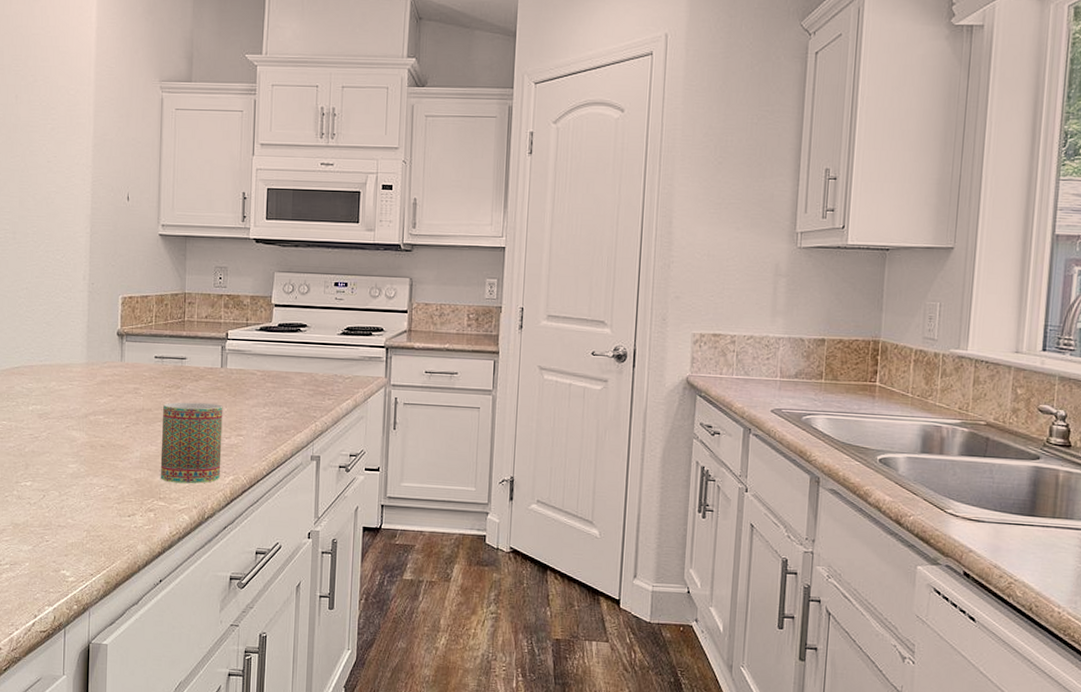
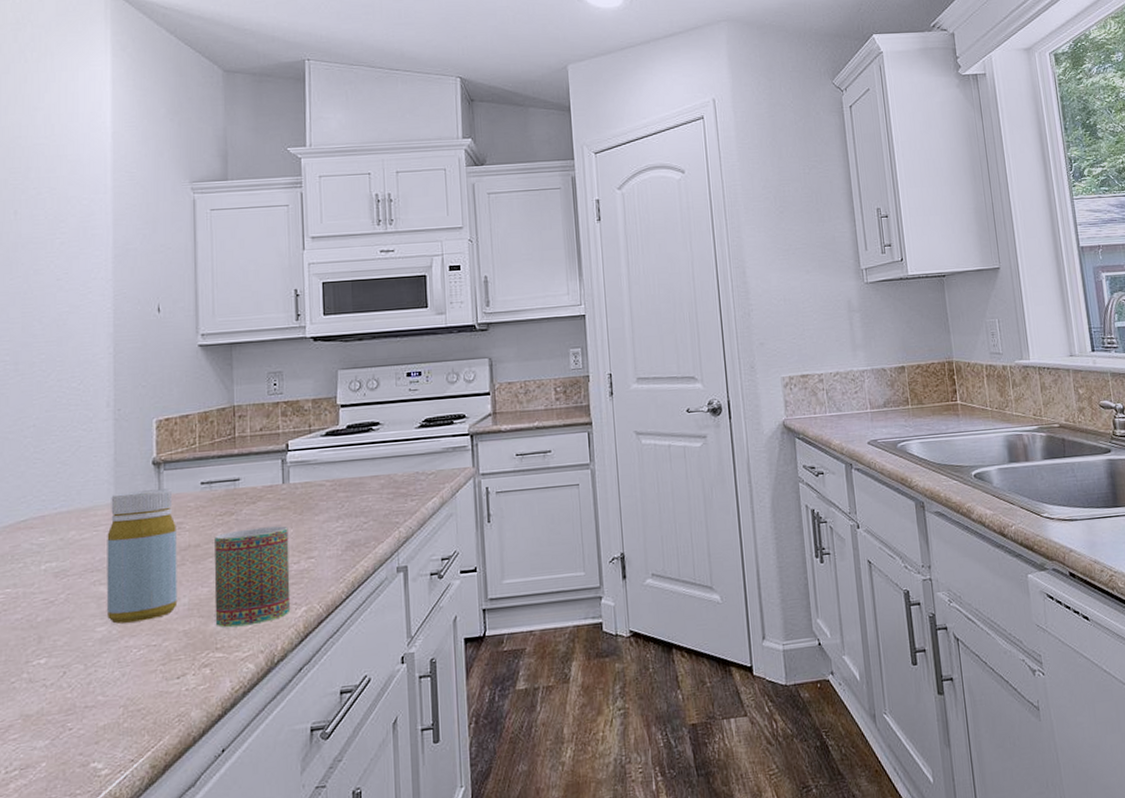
bottle: none [77,355,134,465] -> present [107,488,178,624]

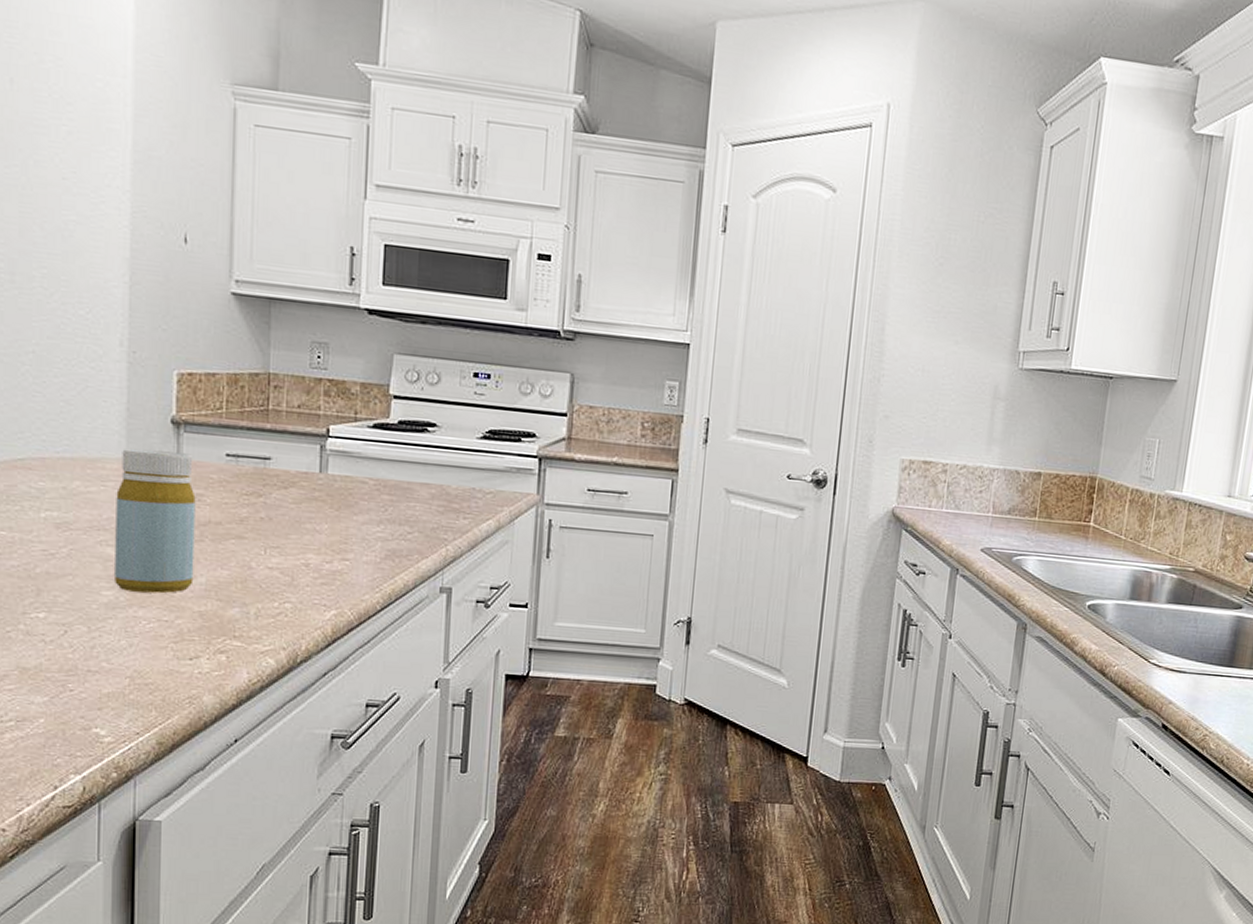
mug: present [214,526,291,628] -> none [234,515,323,620]

